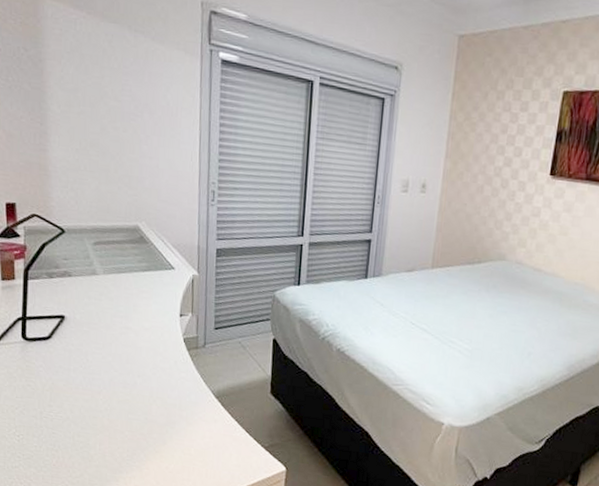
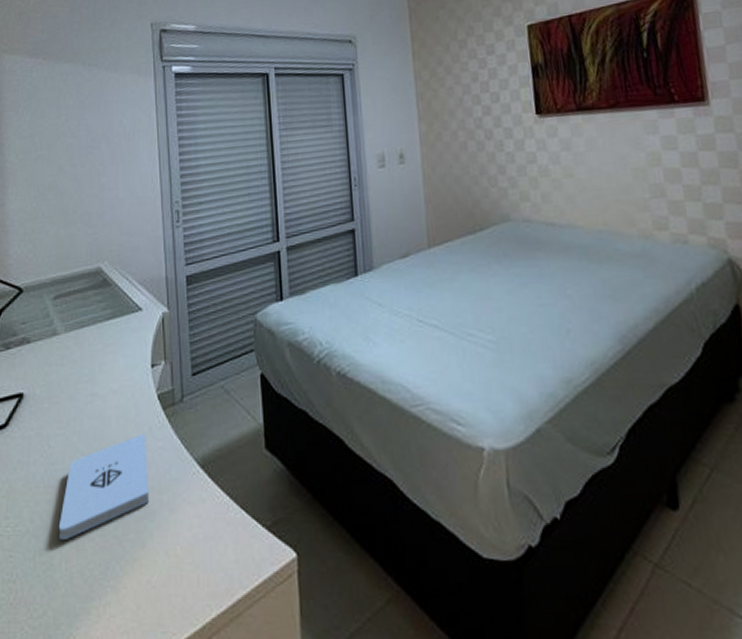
notepad: none [94,365,172,430] -> present [58,433,150,541]

